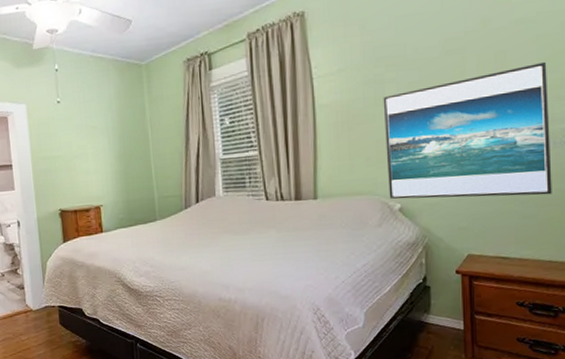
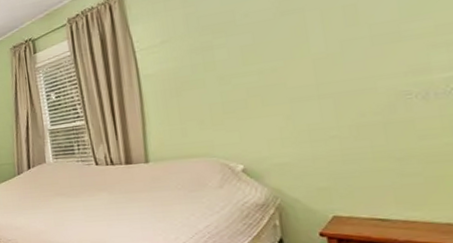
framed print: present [383,61,552,199] -> none [212,9,440,160]

